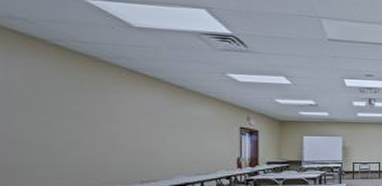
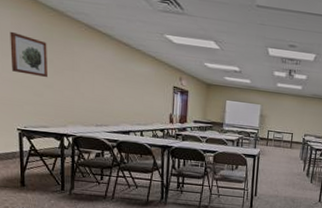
wall art: none [20,83,74,133] -> present [10,31,47,78]

